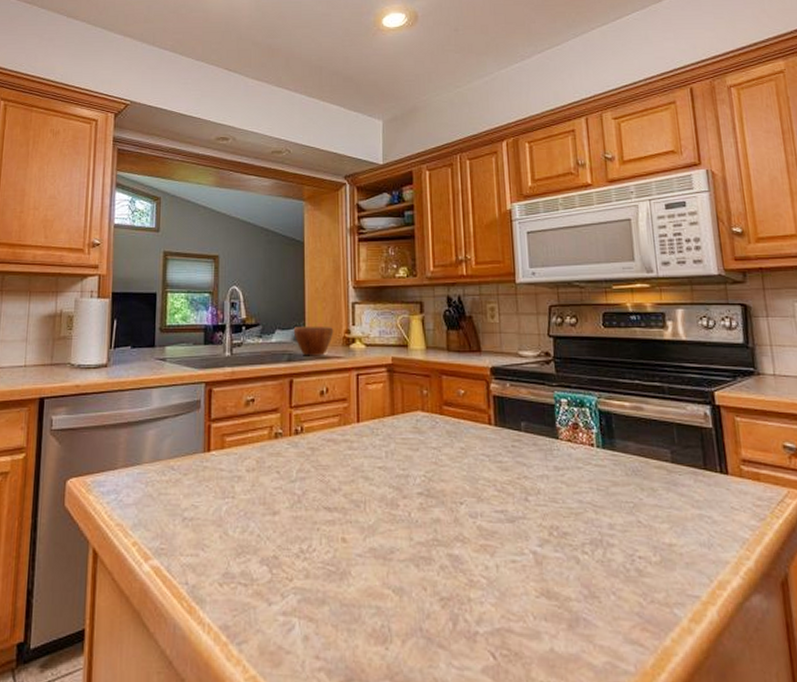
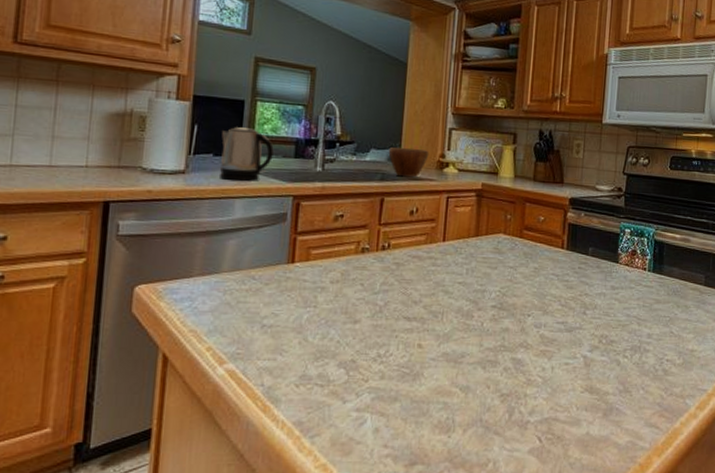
kettle: none [138,319,185,372] -> present [220,127,274,182]

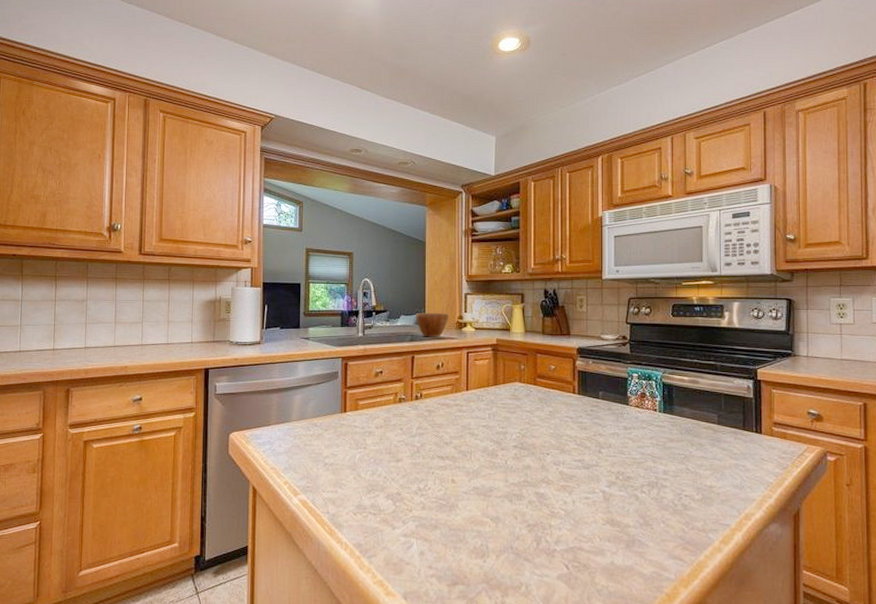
kettle: present [220,127,274,182] -> none [285,305,325,348]

